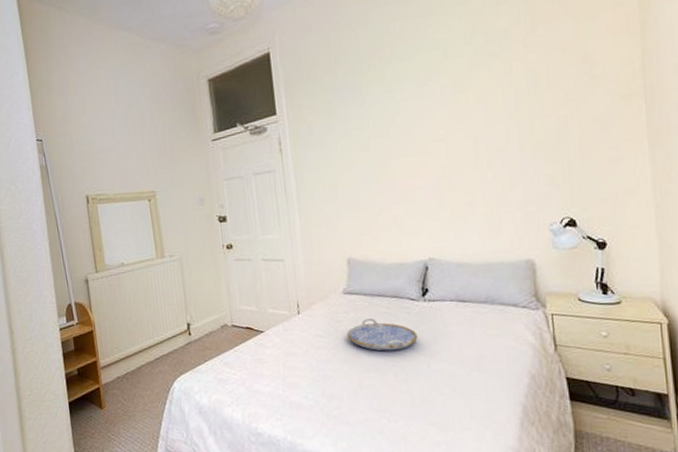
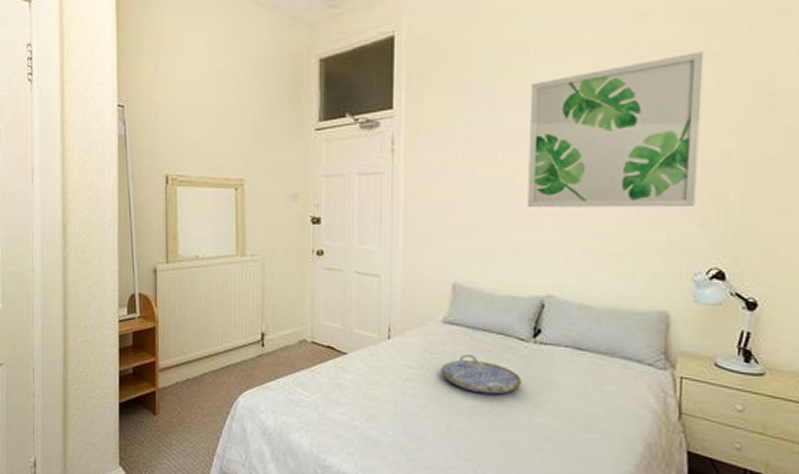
wall art: none [392,36,543,186] -> present [527,51,704,208]

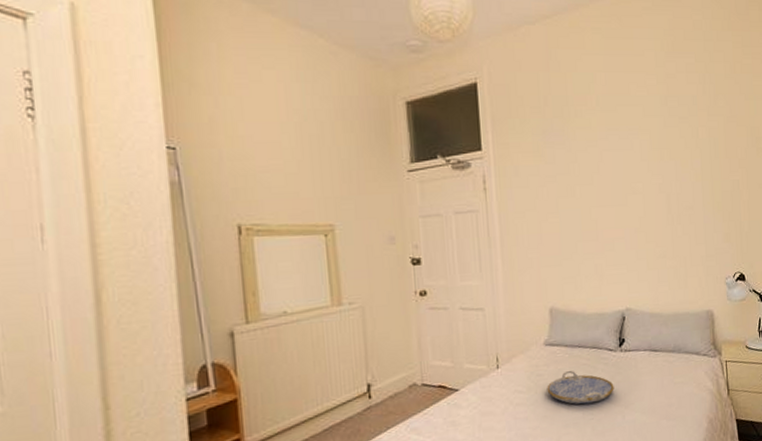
wall art: present [527,51,704,208] -> none [597,106,721,235]

